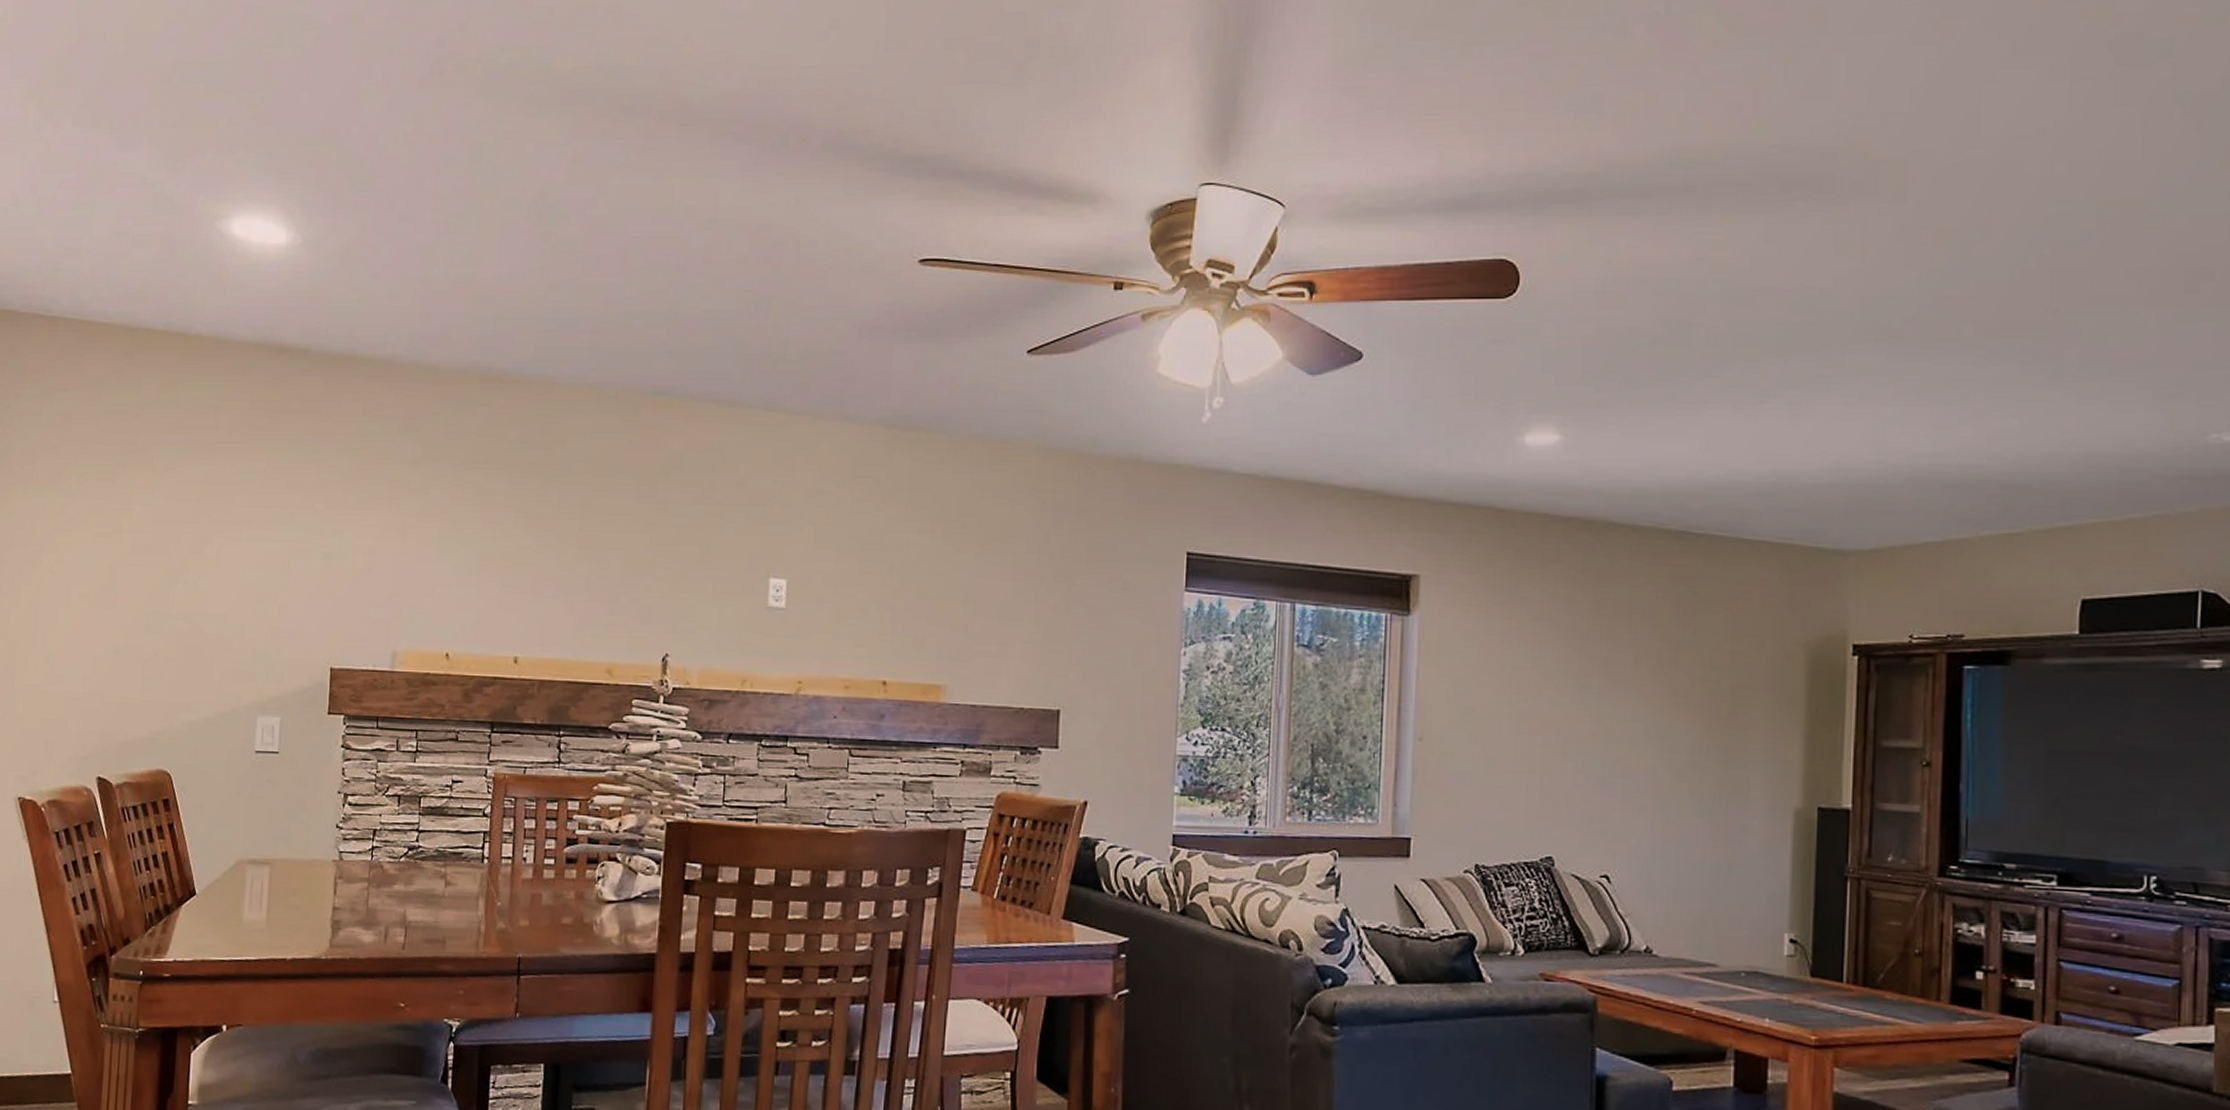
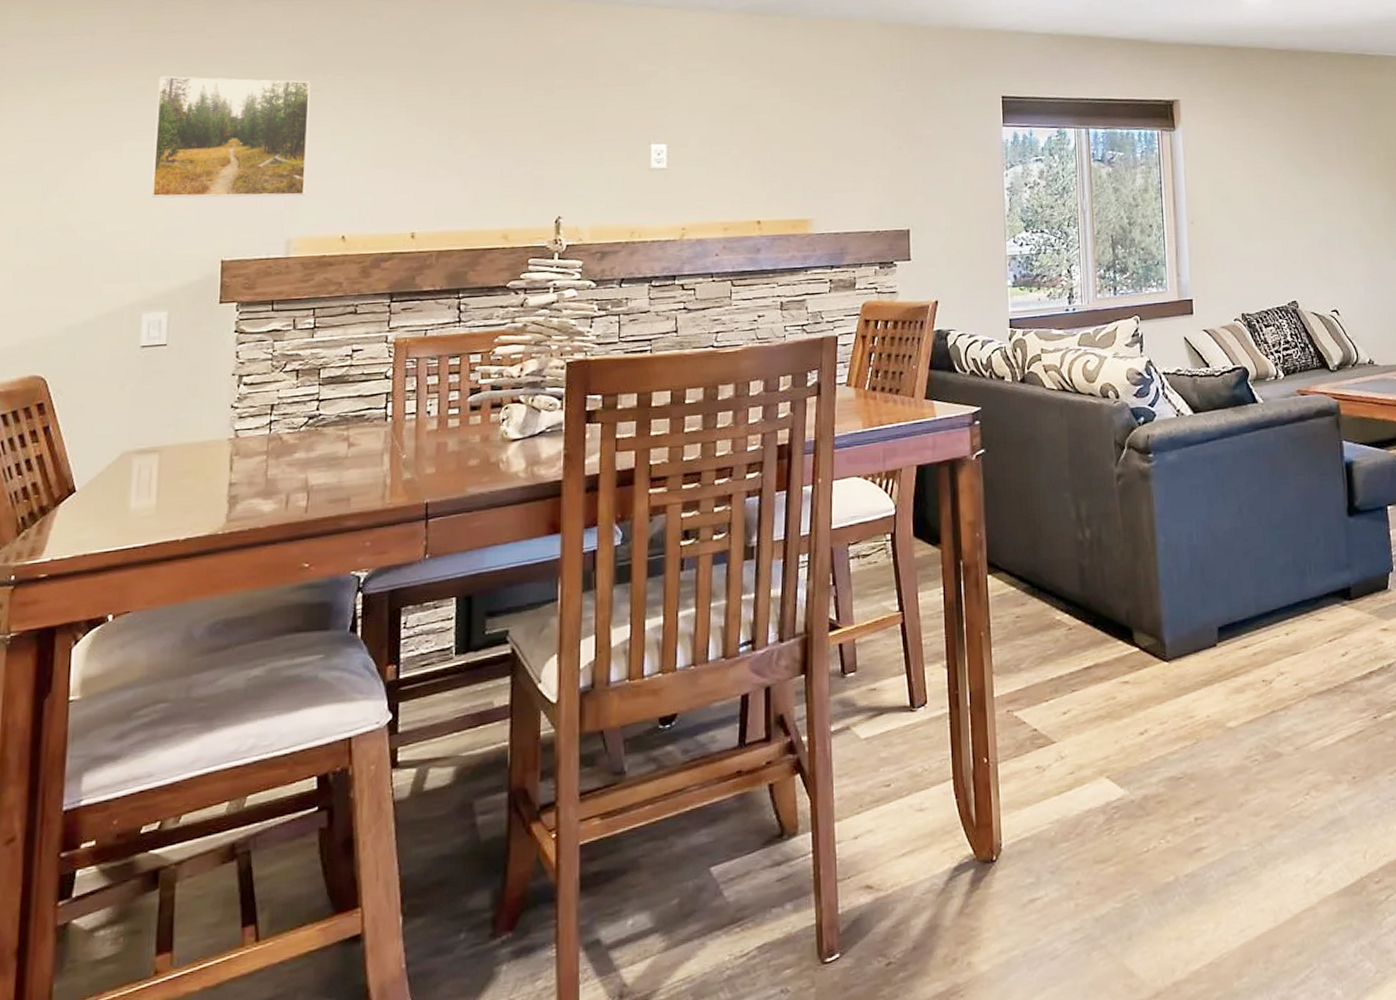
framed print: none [267,459,421,604] -> present [151,75,311,198]

